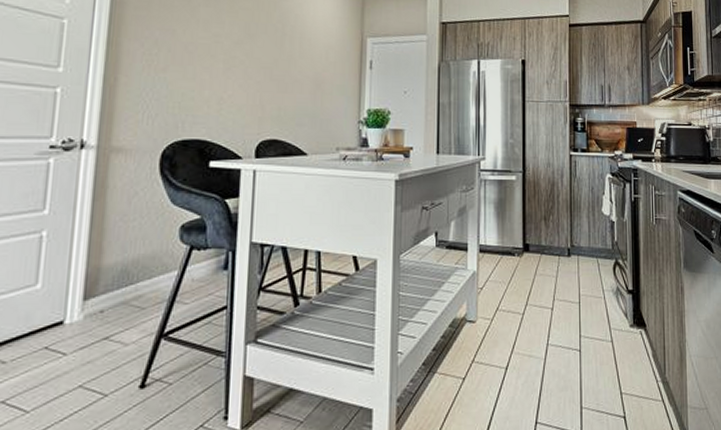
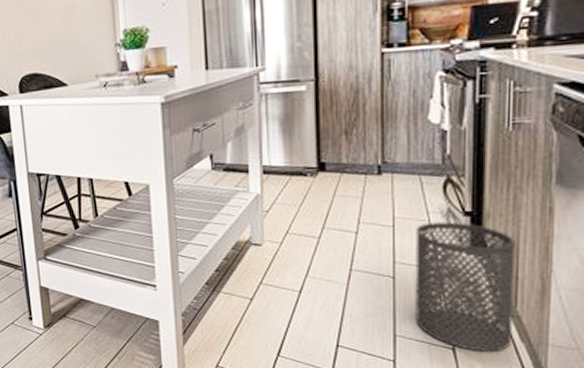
trash can: none [595,299,664,418] -> present [415,221,516,351]

